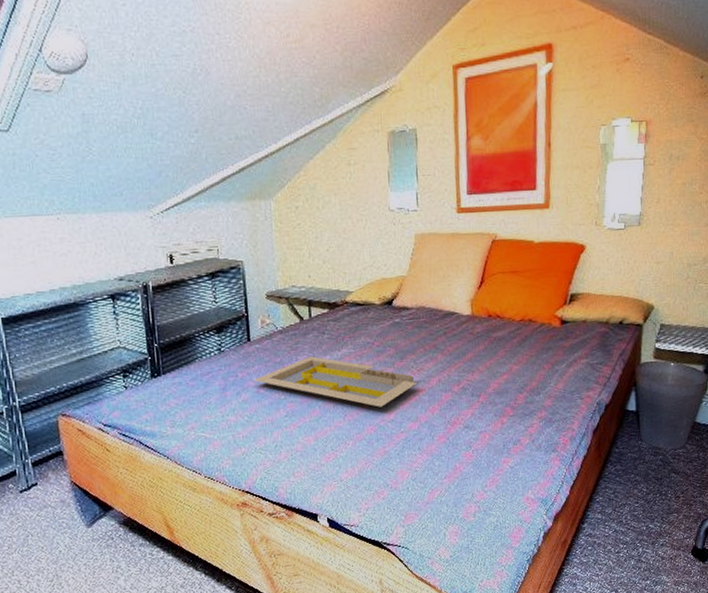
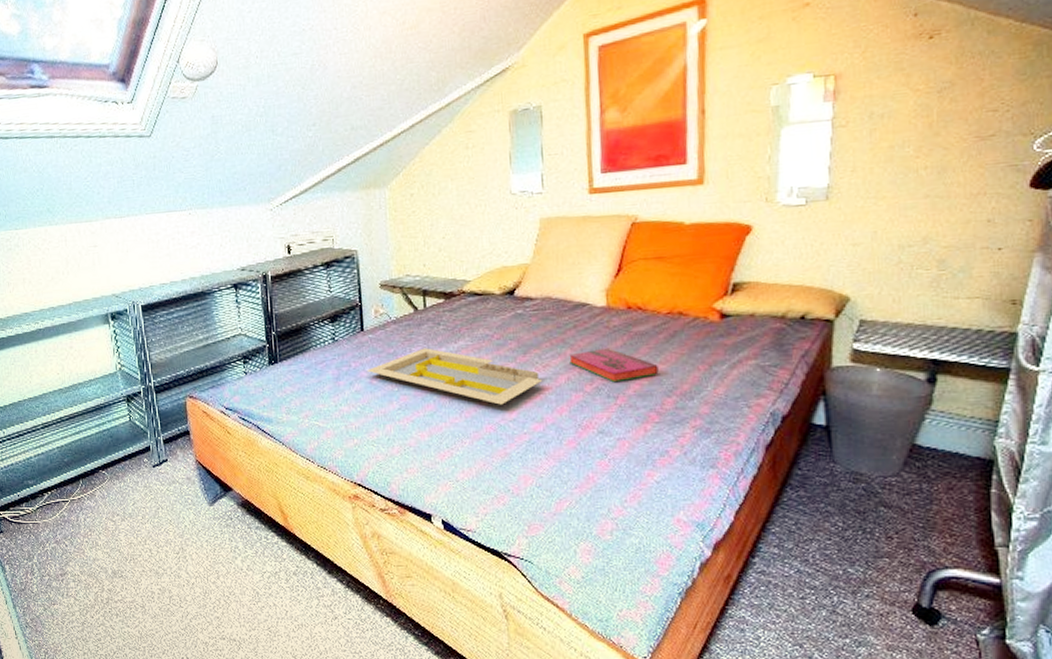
hardback book: none [440,351,513,382] -> present [569,347,659,382]

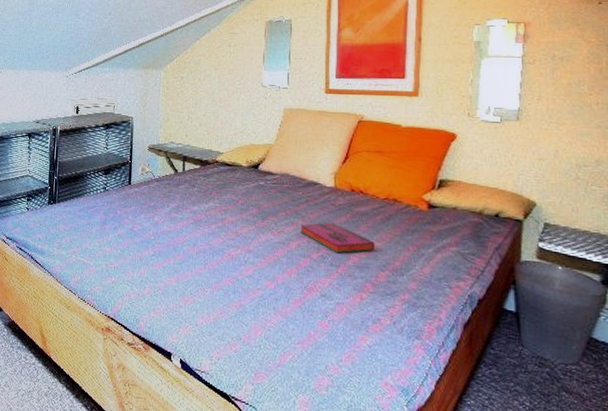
serving tray: present [366,348,543,405] -> none [129,205,277,262]

